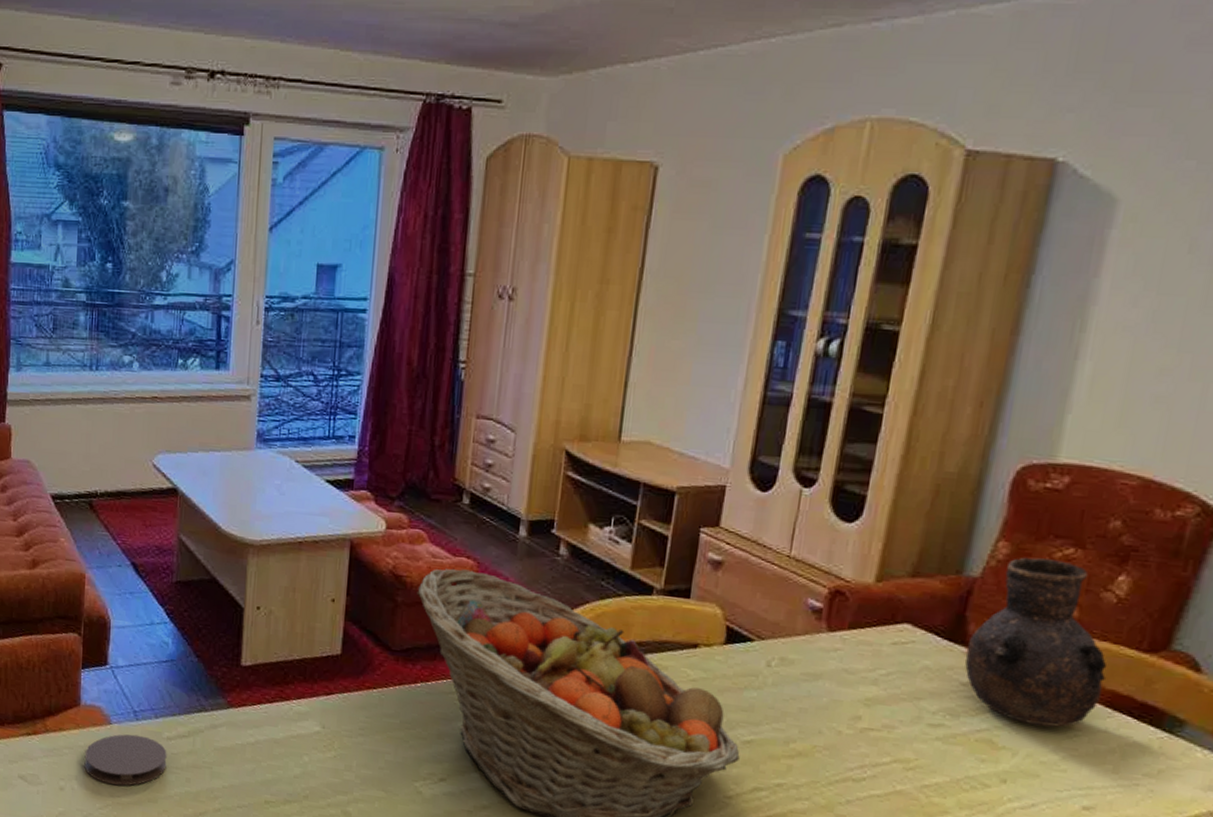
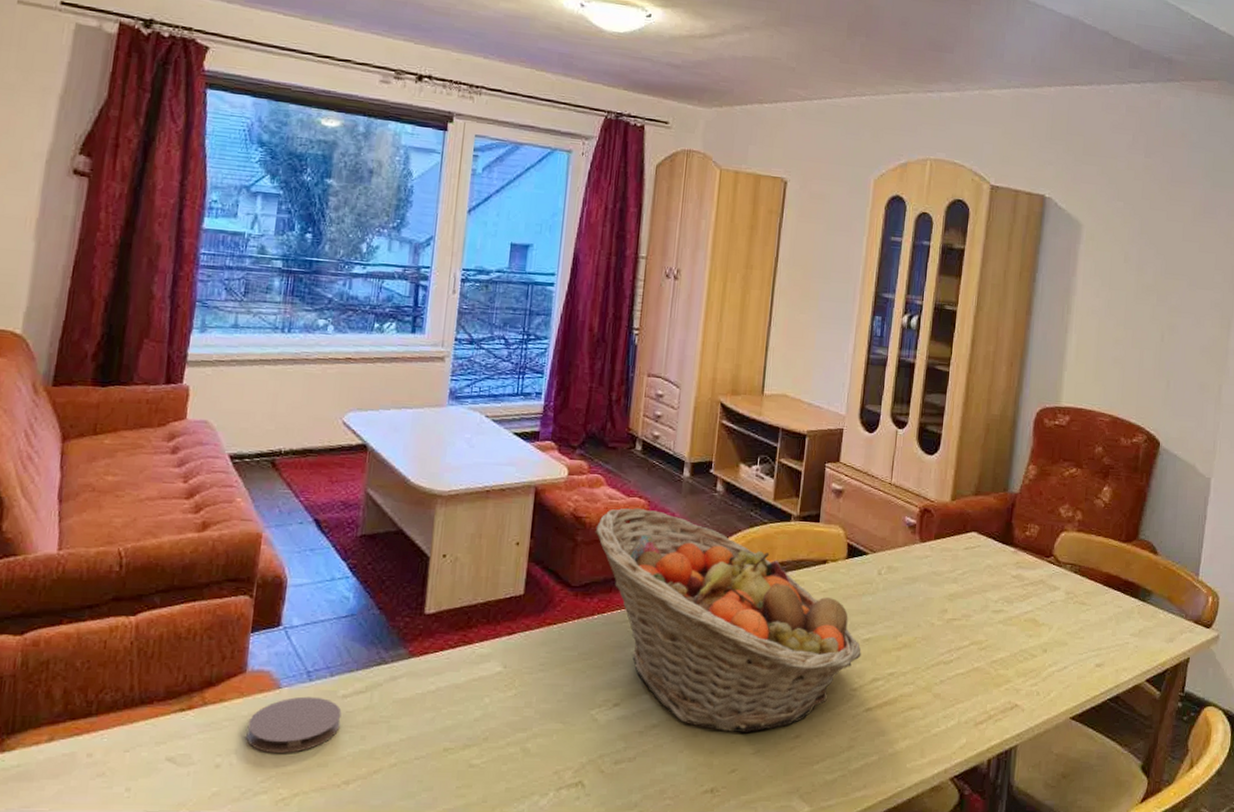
vase: present [964,557,1108,727] -> none [1013,476,1103,605]

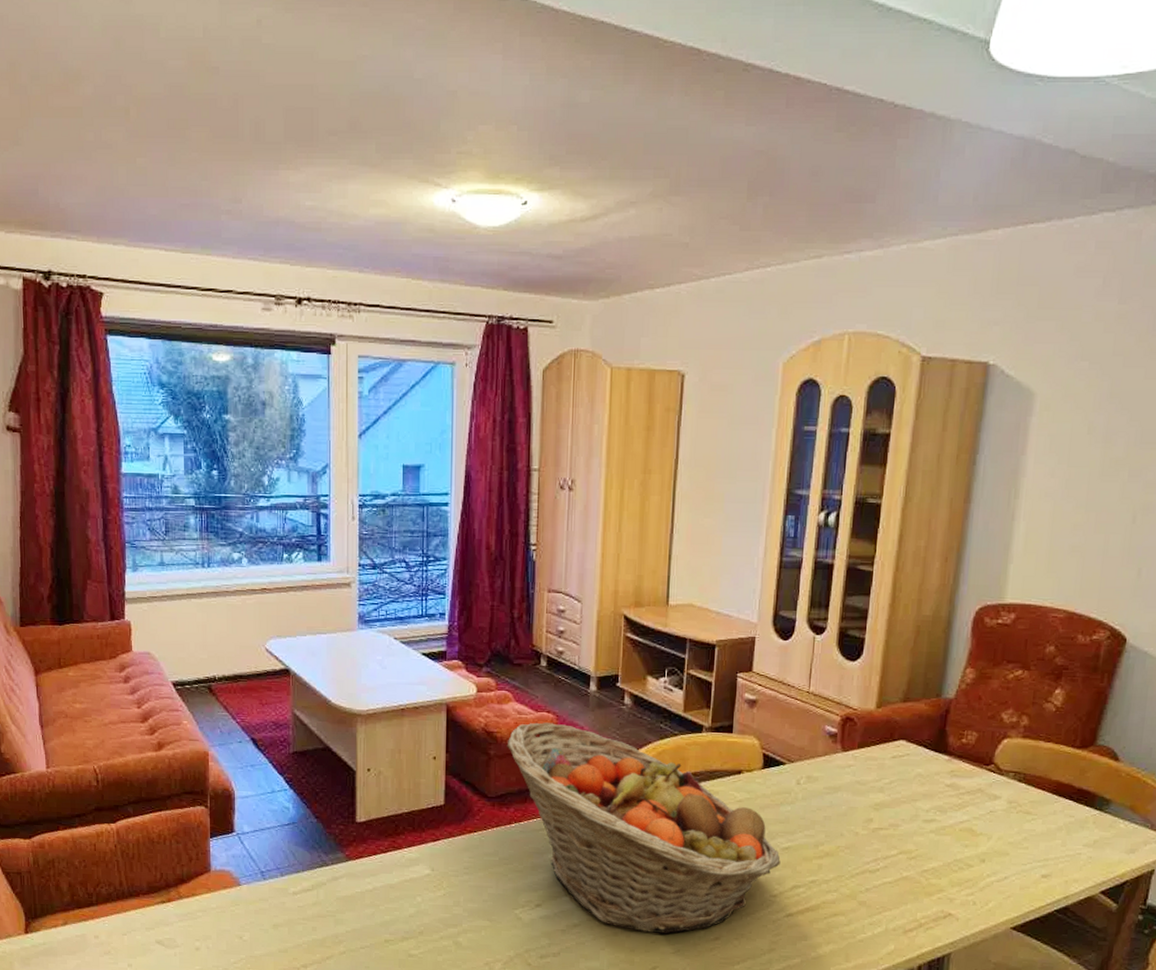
coaster: present [246,696,342,754] -> none [217,893,294,941]

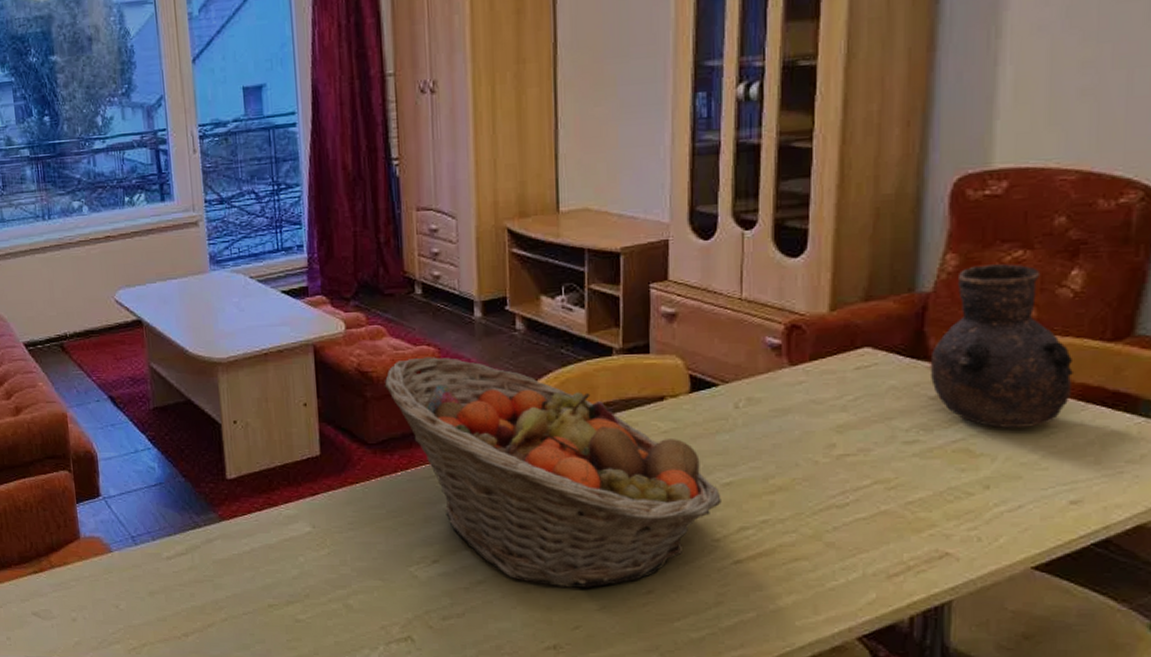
vase: none [947,680,1052,814] -> present [930,264,1074,429]

